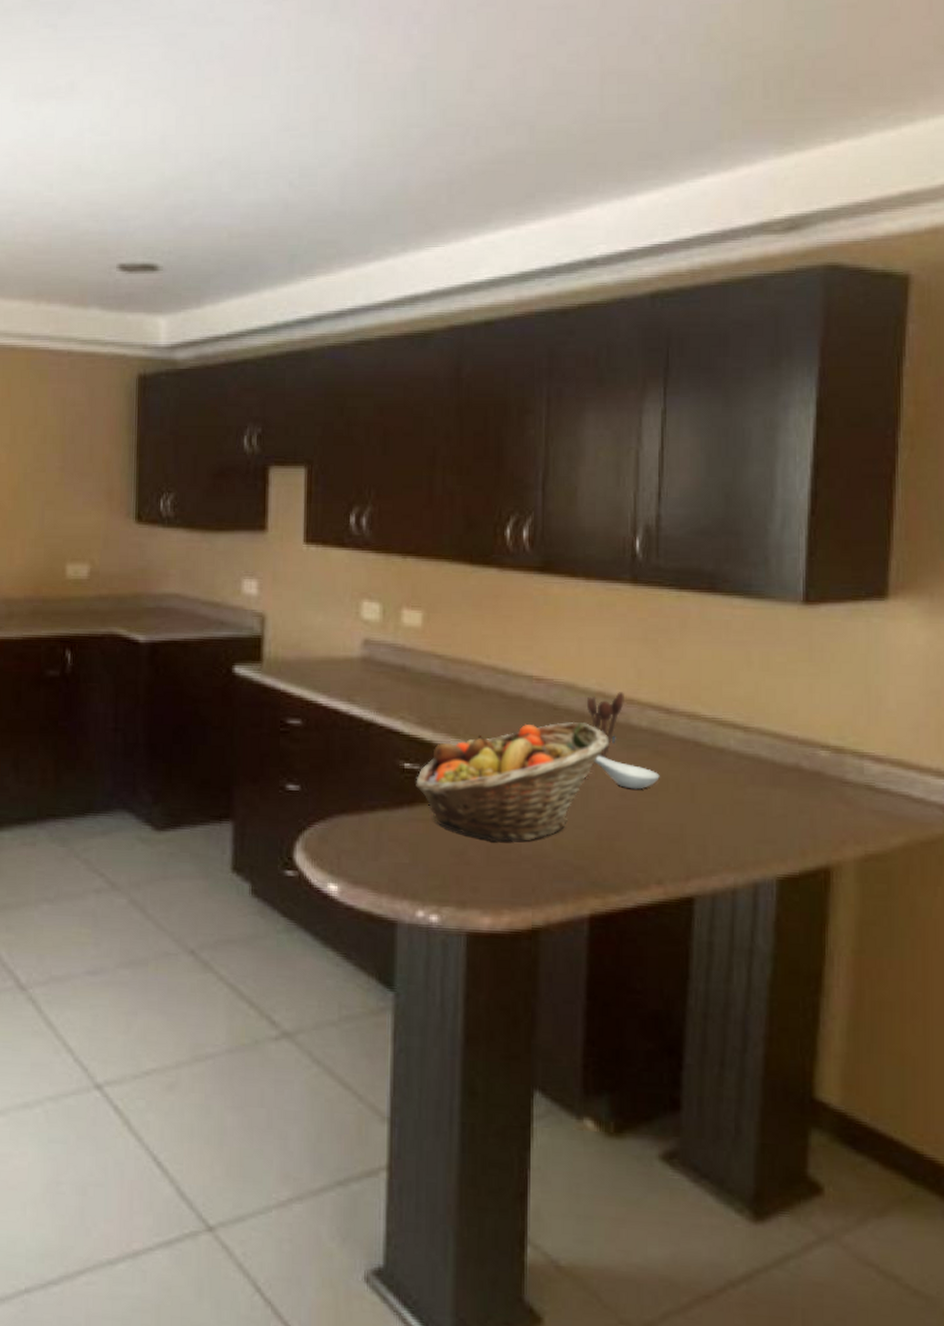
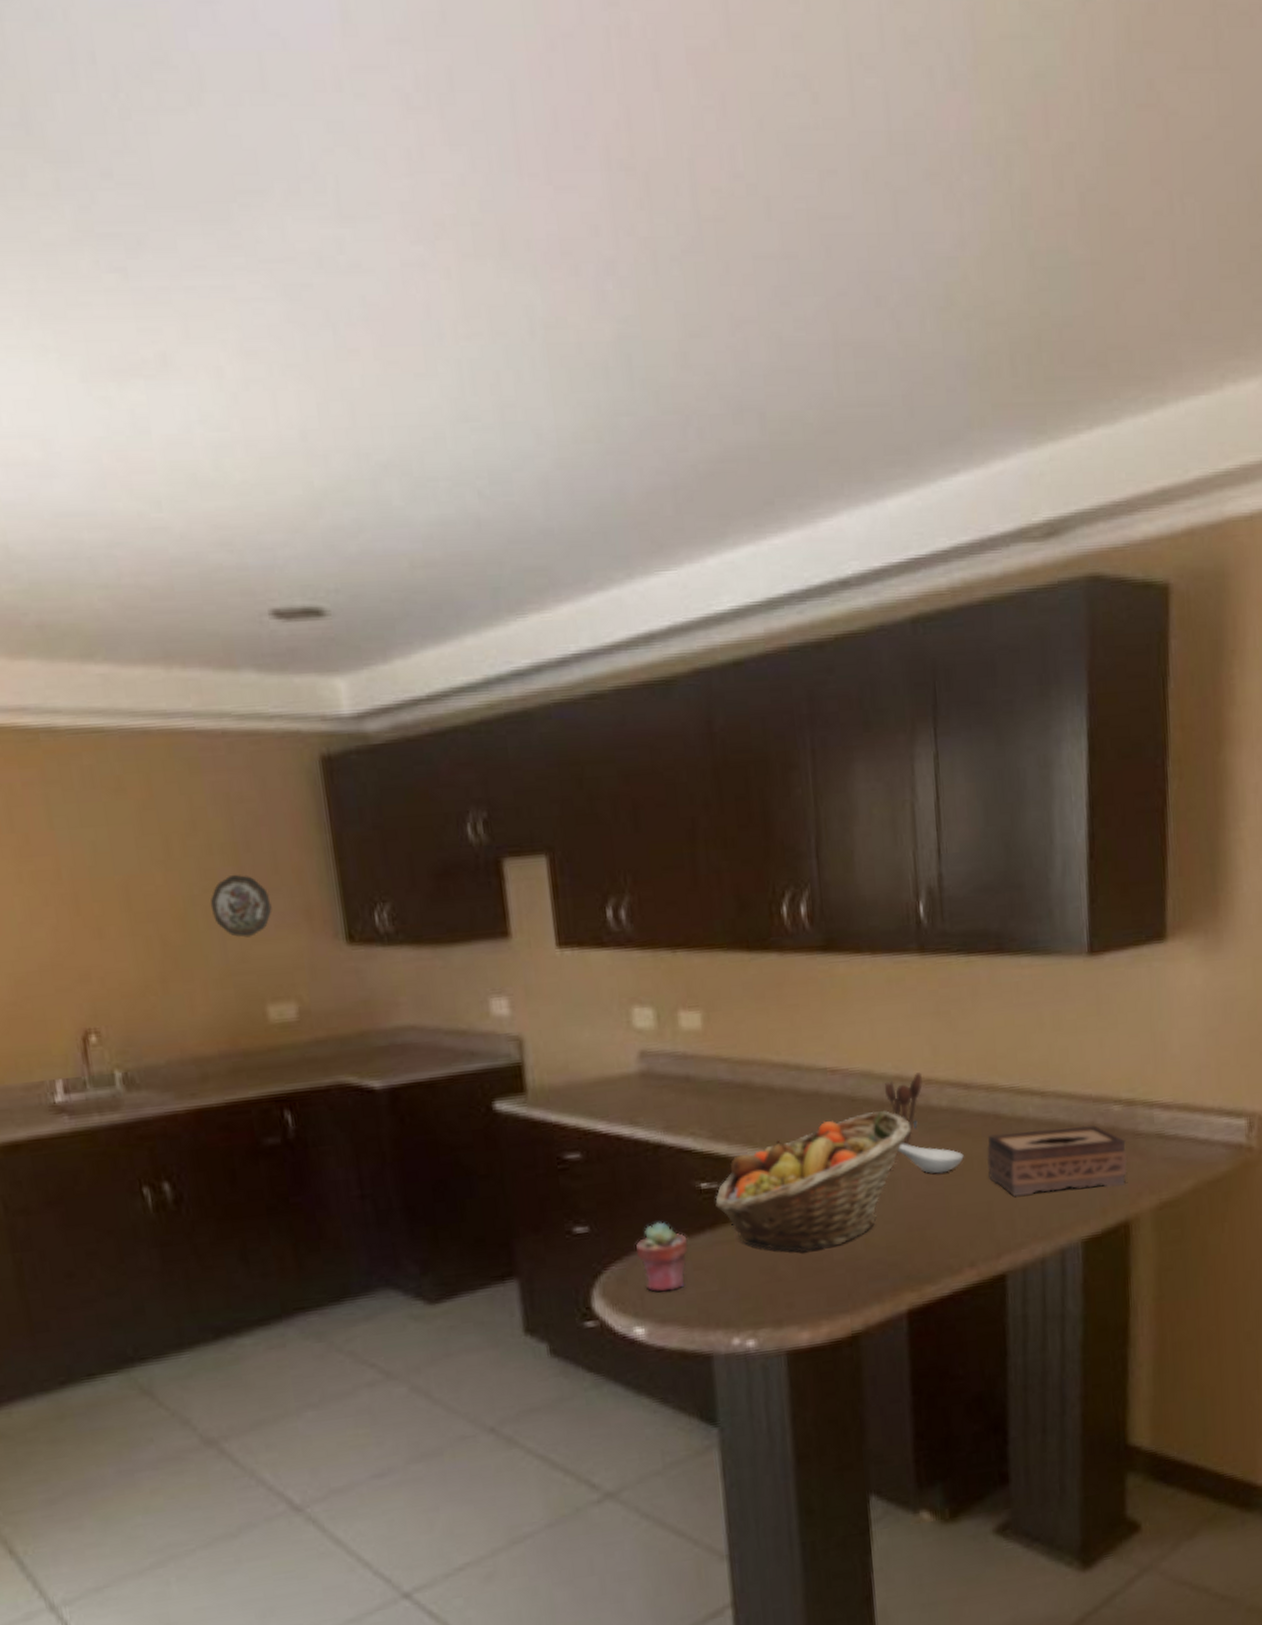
decorative plate: none [37,460,83,509] -> present [210,874,272,938]
potted succulent: none [338,792,386,856] -> present [636,1222,688,1292]
tissue box: none [682,760,833,832] -> present [986,1125,1128,1197]

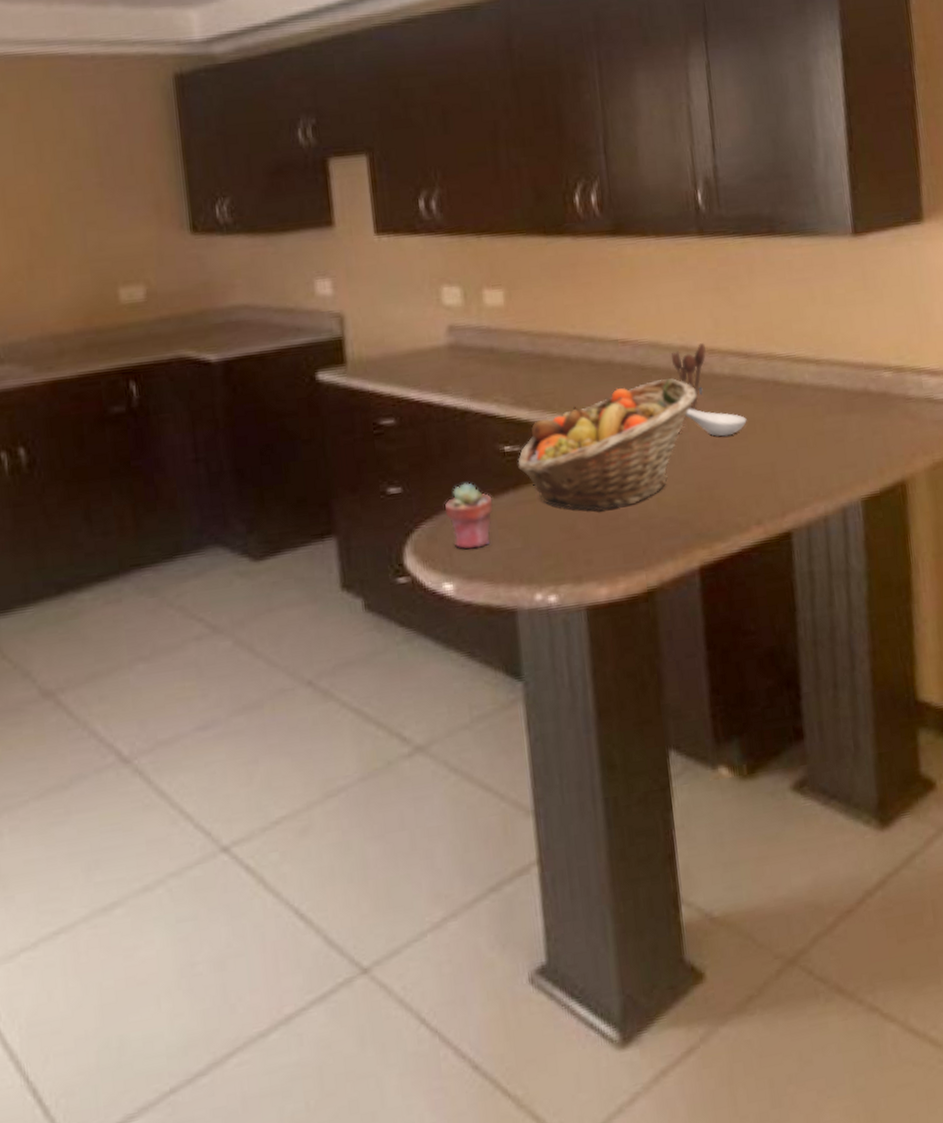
decorative plate: present [210,874,272,938] -> none [74,175,127,229]
tissue box: present [986,1125,1128,1197] -> none [768,391,900,459]

